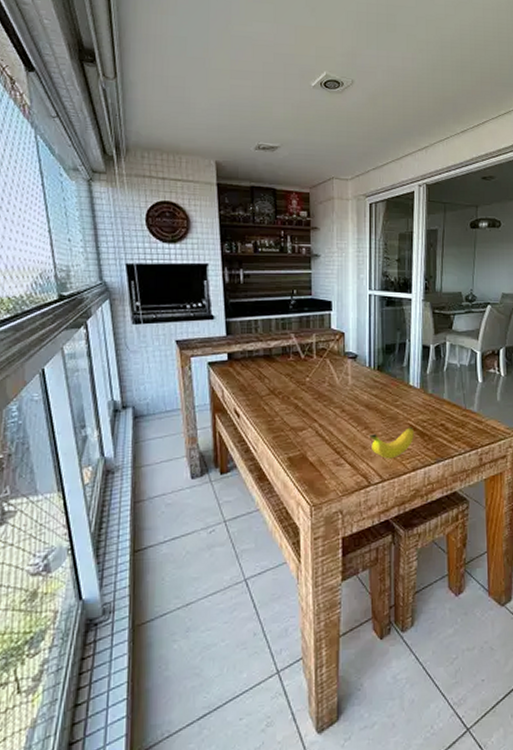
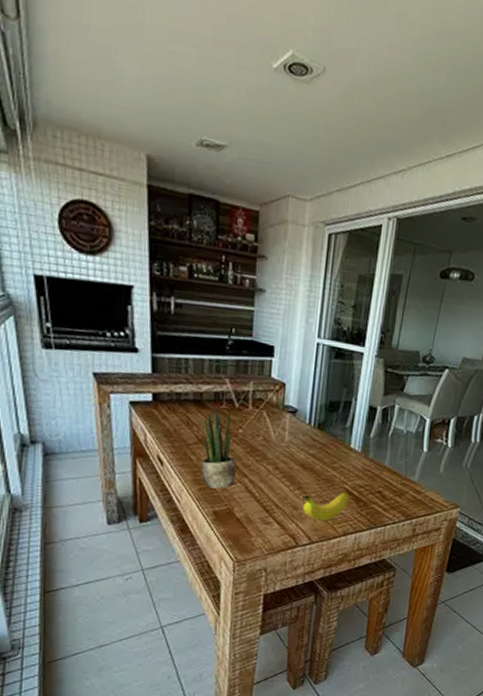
potted plant: none [273,361,306,436] -> present [201,409,236,489]

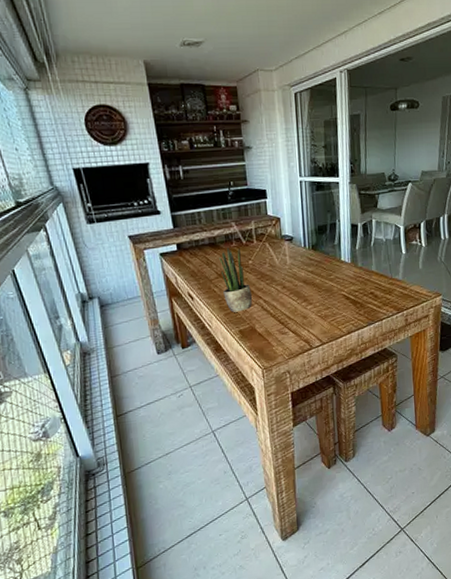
banana: present [301,491,349,522] -> none [308,297,348,326]

